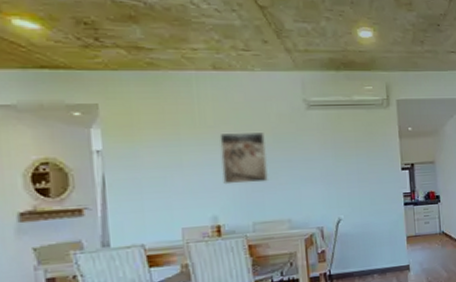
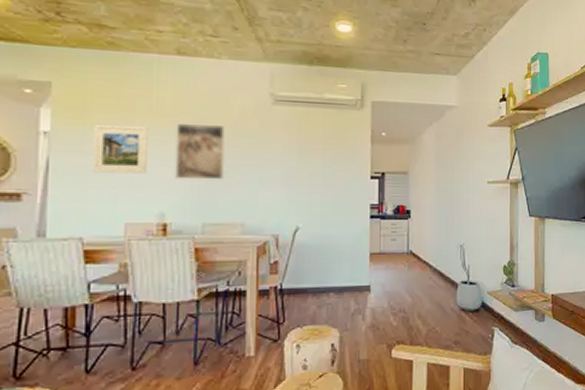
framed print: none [143,139,198,185] -> present [92,125,149,174]

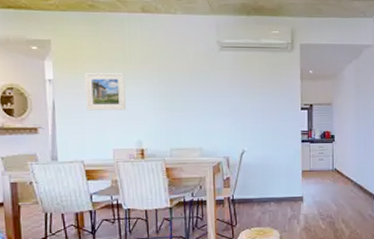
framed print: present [175,124,226,180] -> none [146,70,185,114]

